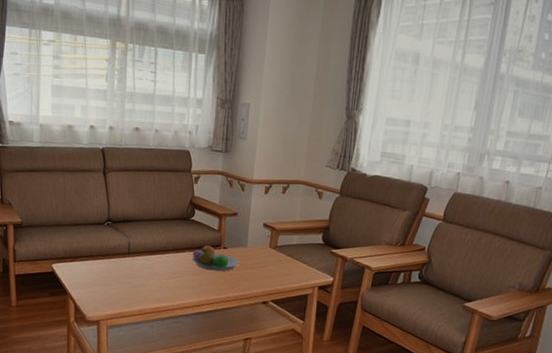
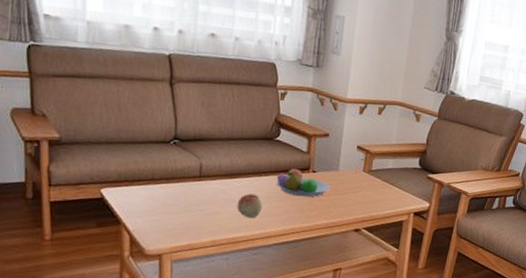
fruit: none [159,268,180,291] -> present [237,193,262,219]

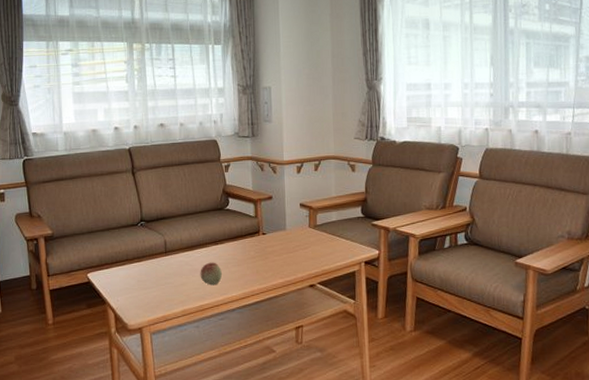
fruit bowl: present [276,168,330,197] -> none [231,233,281,260]

